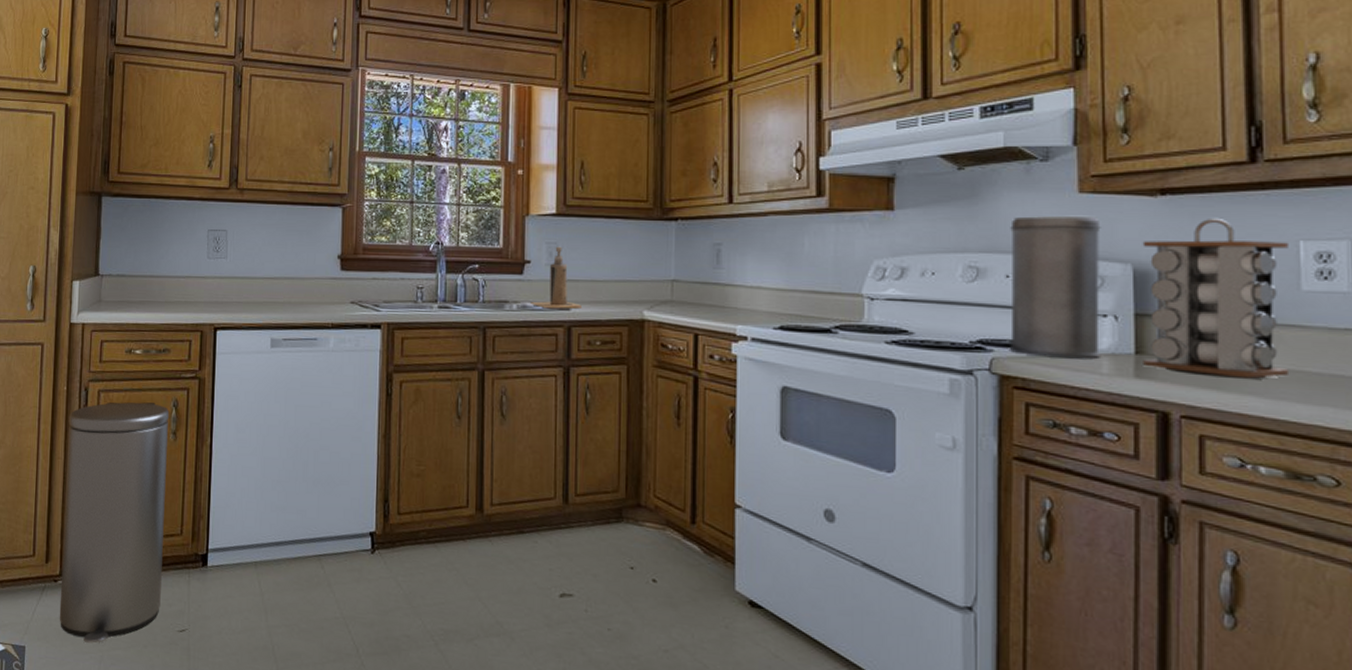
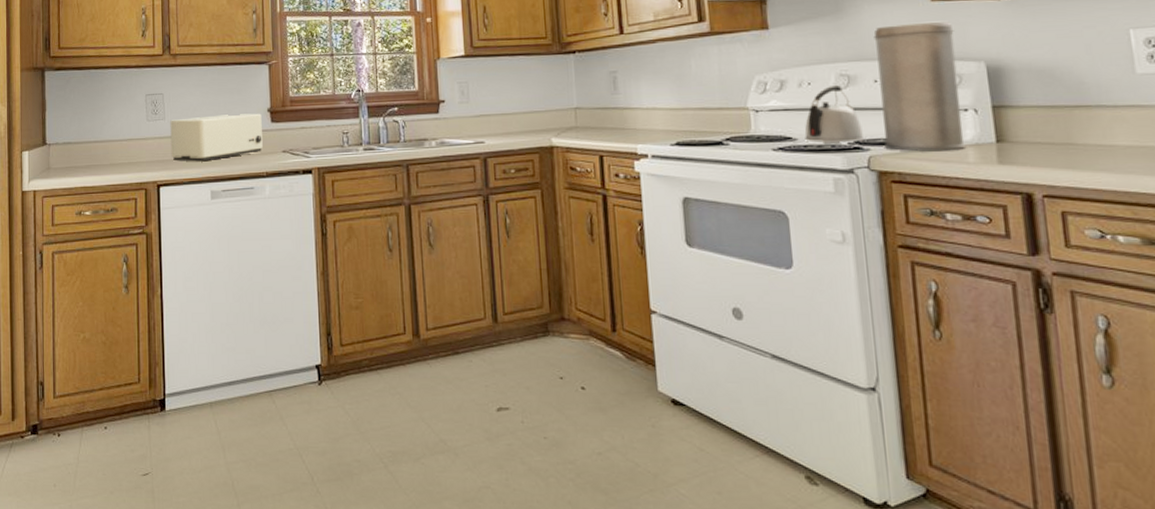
pedal bin: present [59,402,170,644] -> none [26,260,124,494]
toaster: none [231,258,331,307] -> present [170,113,263,162]
soap dispenser: present [531,246,582,309] -> none [448,85,495,143]
kettle: none [922,278,989,342] -> present [804,85,865,145]
spice rack: present [1142,217,1290,379] -> none [992,14,1135,158]

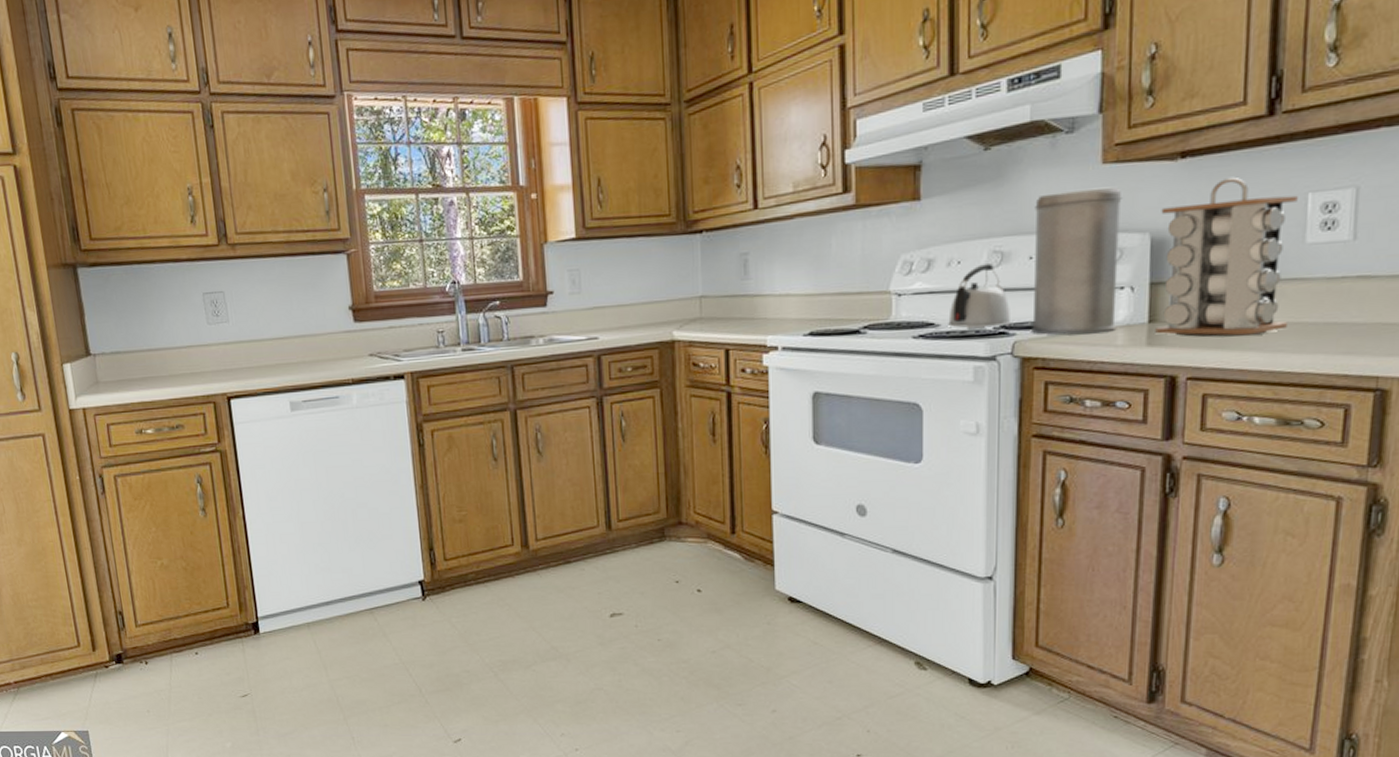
toaster: present [170,113,263,162] -> none [235,312,346,370]
spice rack: none [992,14,1135,158] -> present [1155,177,1298,338]

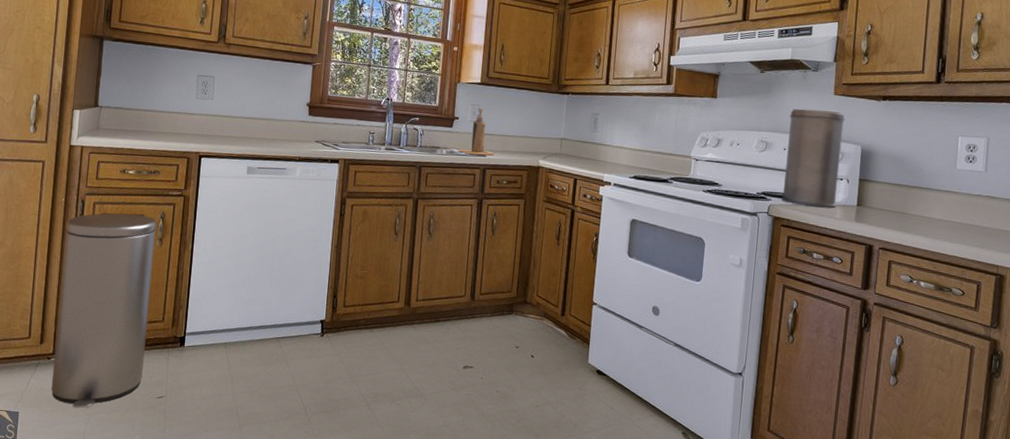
pedal bin: none [87,482,219,719] -> present [51,212,157,409]
soap dispenser: none [557,272,610,340] -> present [457,107,495,156]
kettle: present [948,264,1012,330] -> none [727,148,769,193]
spice rack: present [1155,177,1298,338] -> none [861,117,953,226]

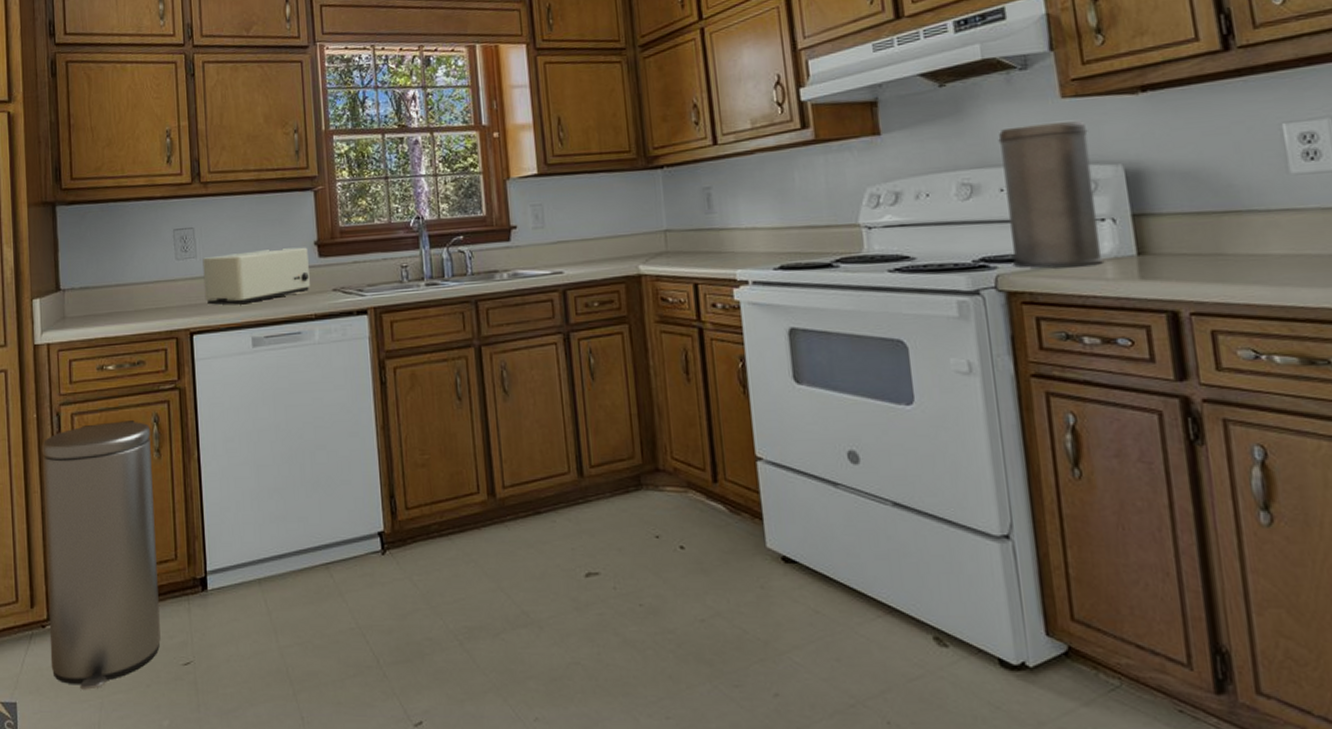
toaster: none [215,101,301,141] -> present [202,247,310,305]
soap dispenser: present [457,107,495,156] -> none [521,207,575,274]

